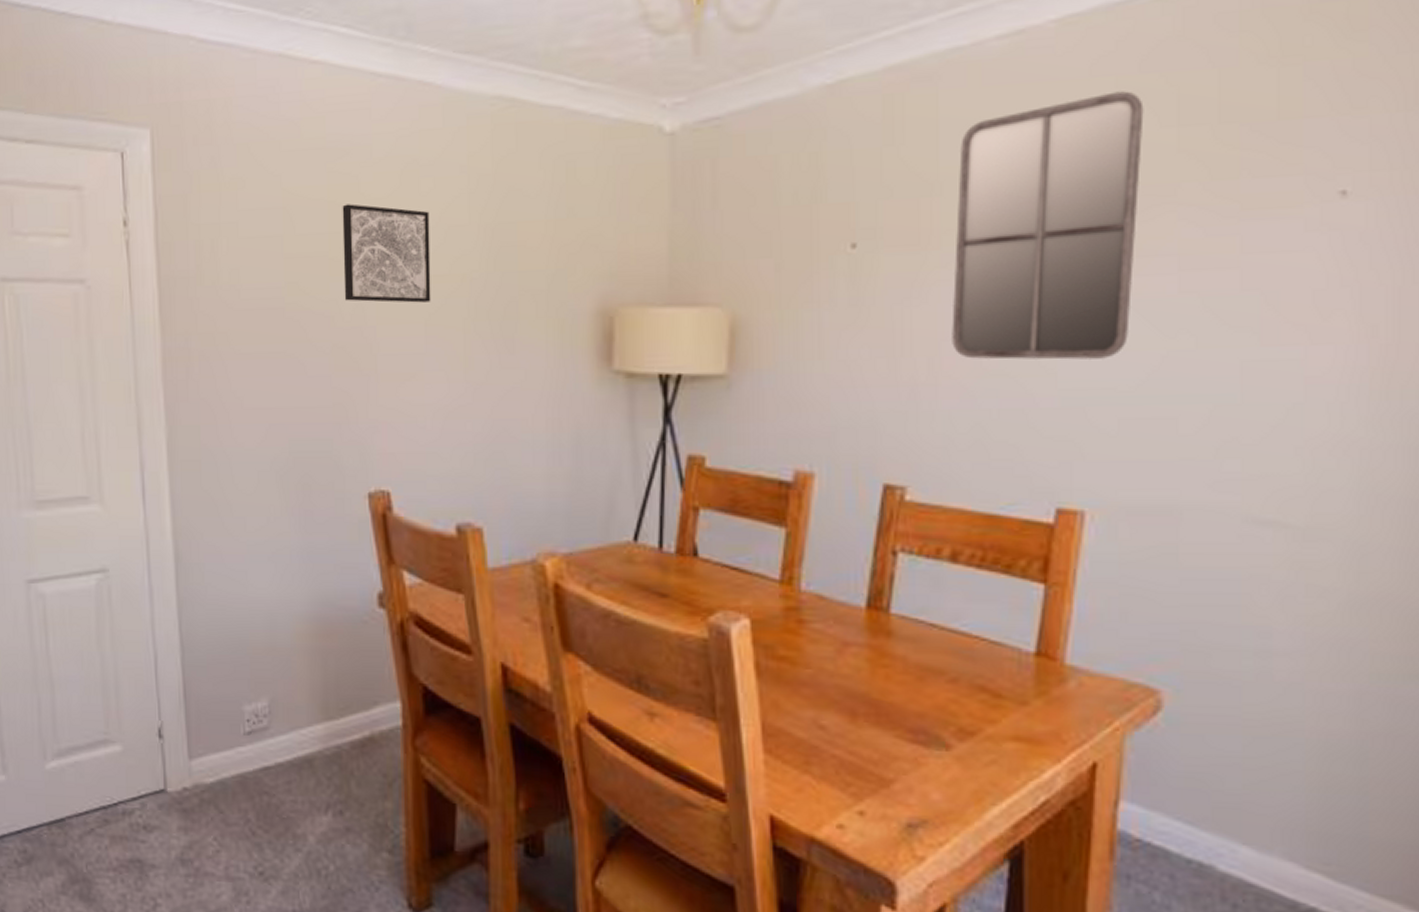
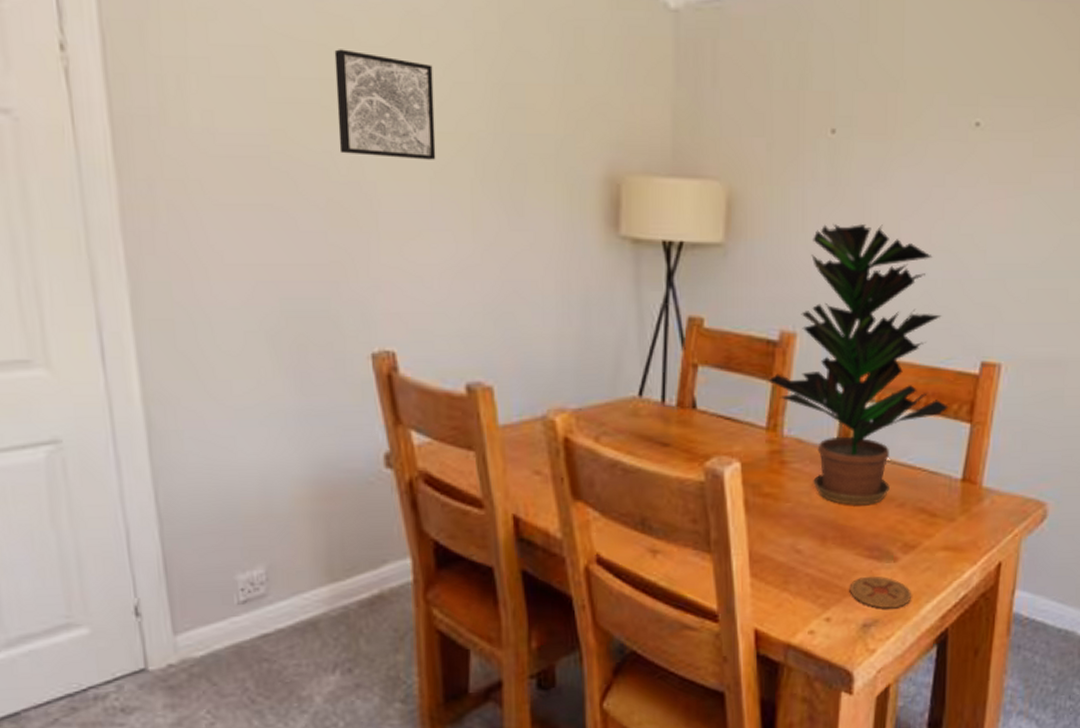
potted plant: none [781,347,1013,678] -> present [768,223,949,506]
coaster: none [888,764,971,808] -> present [849,576,911,609]
home mirror: present [952,91,1144,360] -> none [909,15,1057,239]

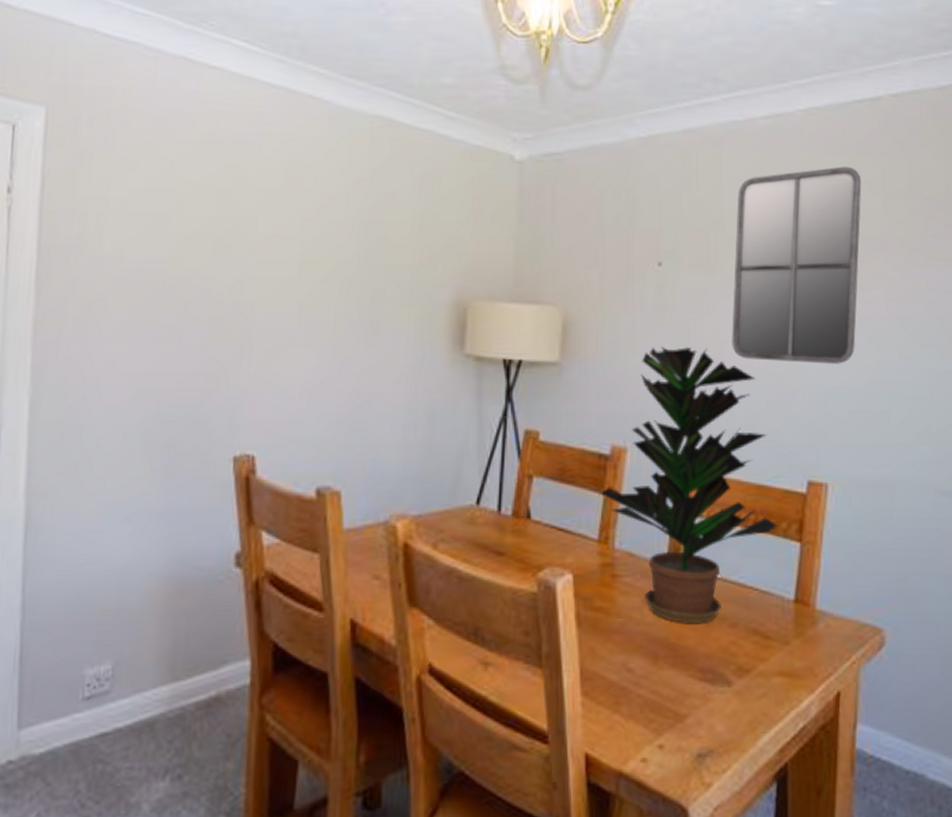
wall art: present [334,49,436,160] -> none [224,193,310,285]
coaster: present [849,576,911,609] -> none [683,700,747,738]
home mirror: none [909,15,1057,239] -> present [732,166,862,364]

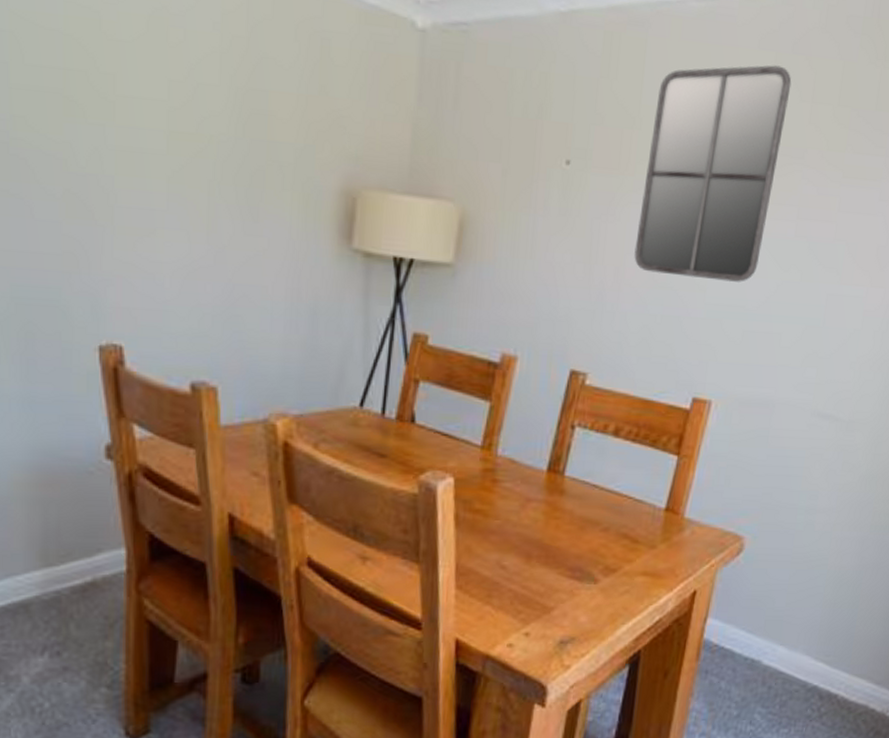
potted plant: present [600,346,777,624] -> none [487,253,659,528]

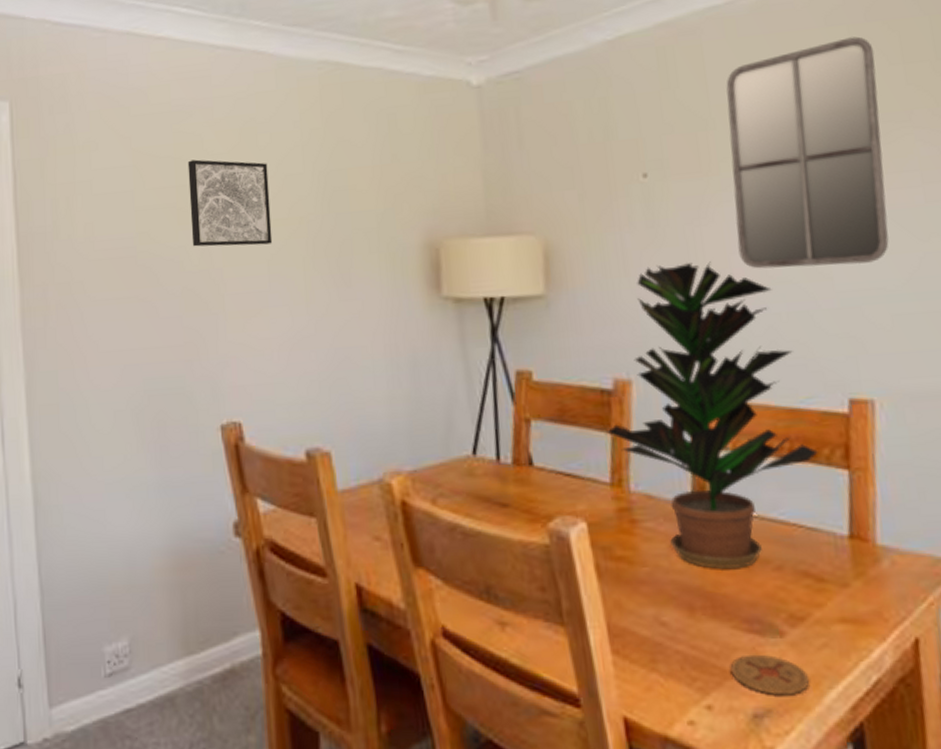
wall art: none [79,40,178,159] -> present [187,159,273,247]
potted plant: none [487,253,659,528] -> present [607,261,818,570]
coaster: none [550,595,608,628] -> present [730,654,809,696]

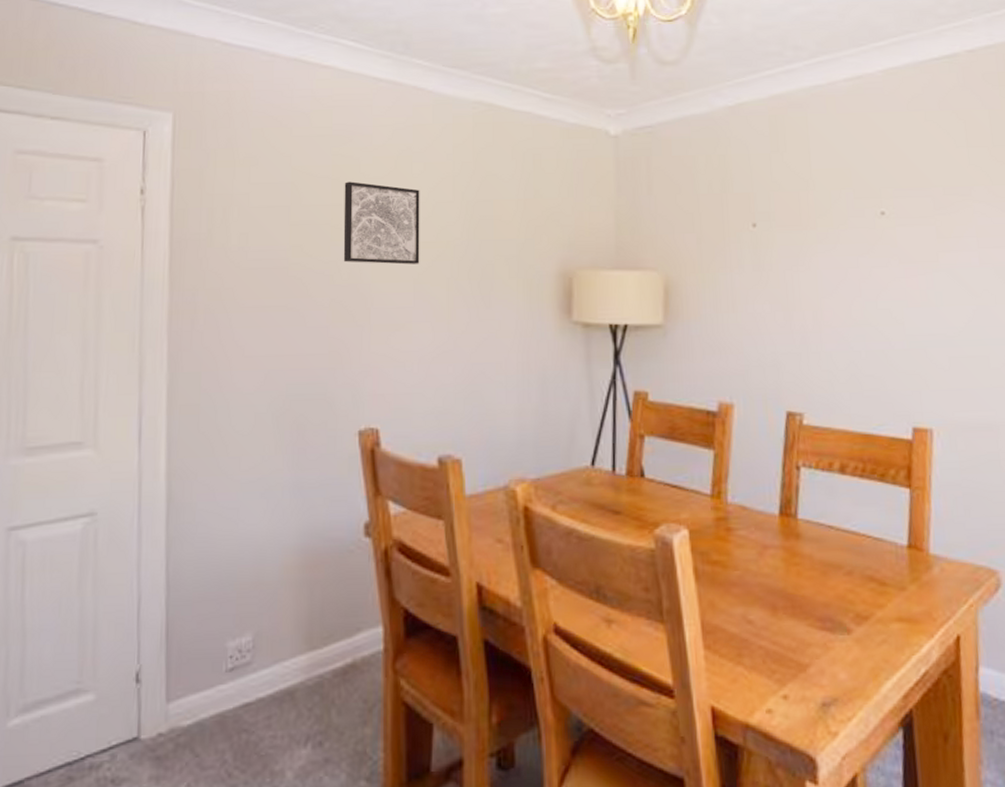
potted plant: present [607,261,818,570] -> none [710,302,886,574]
home mirror: present [726,36,889,269] -> none [825,121,950,313]
coaster: present [730,654,809,696] -> none [805,649,869,686]

